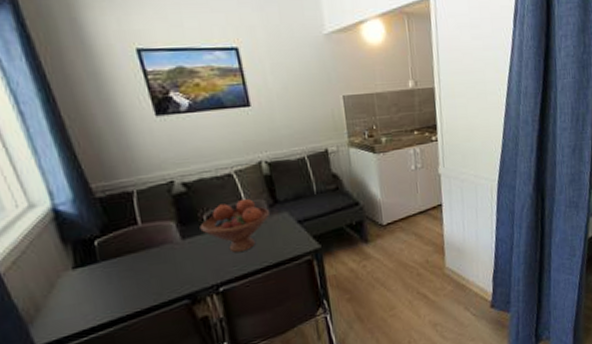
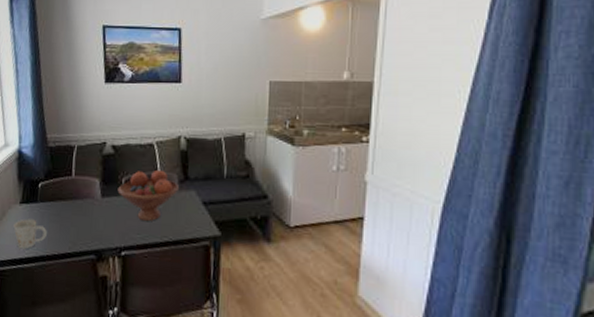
mug: none [70,281,121,318] -> present [13,219,47,249]

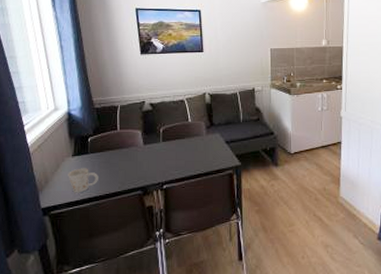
fruit bowl: present [117,169,179,221] -> none [157,119,206,159]

